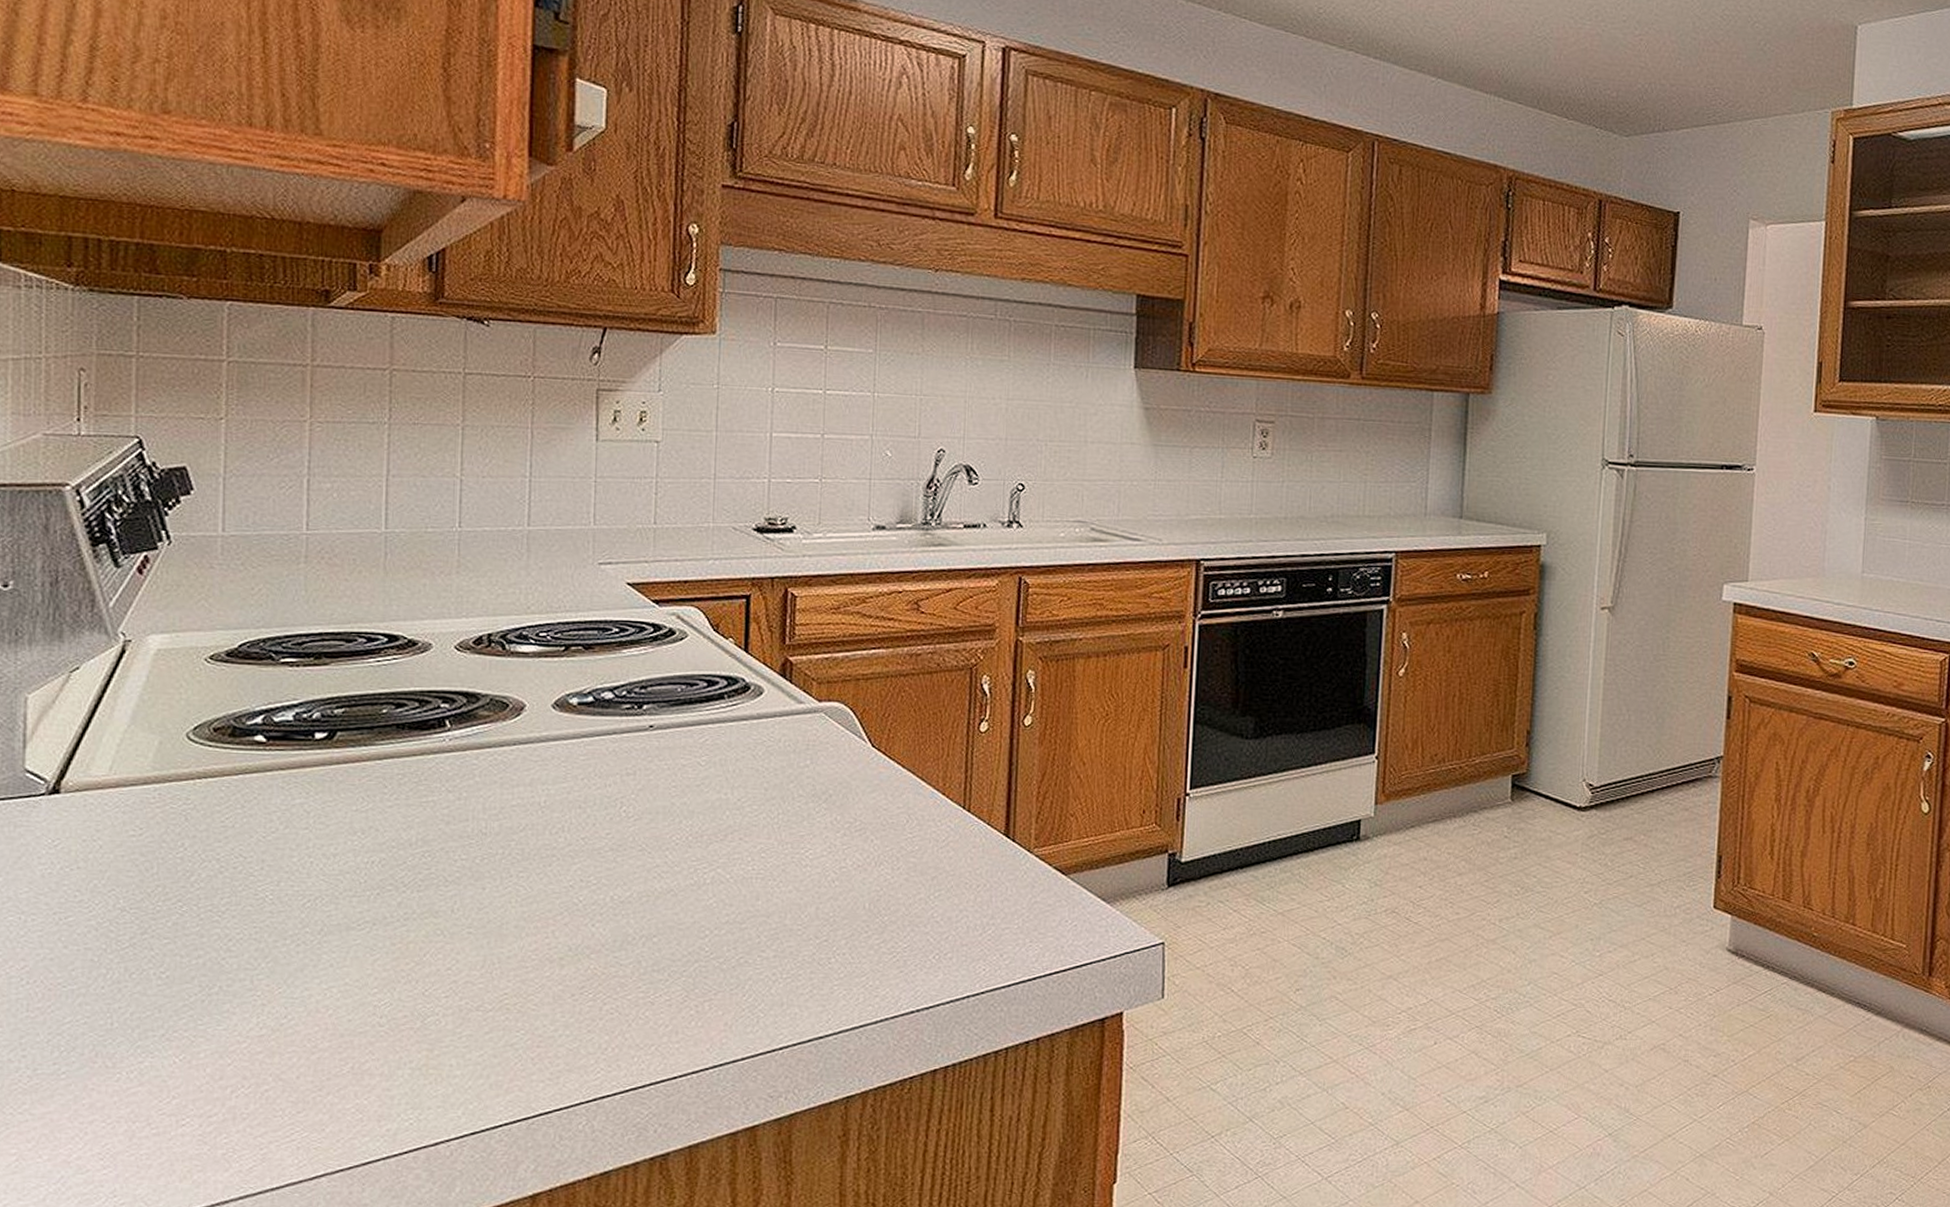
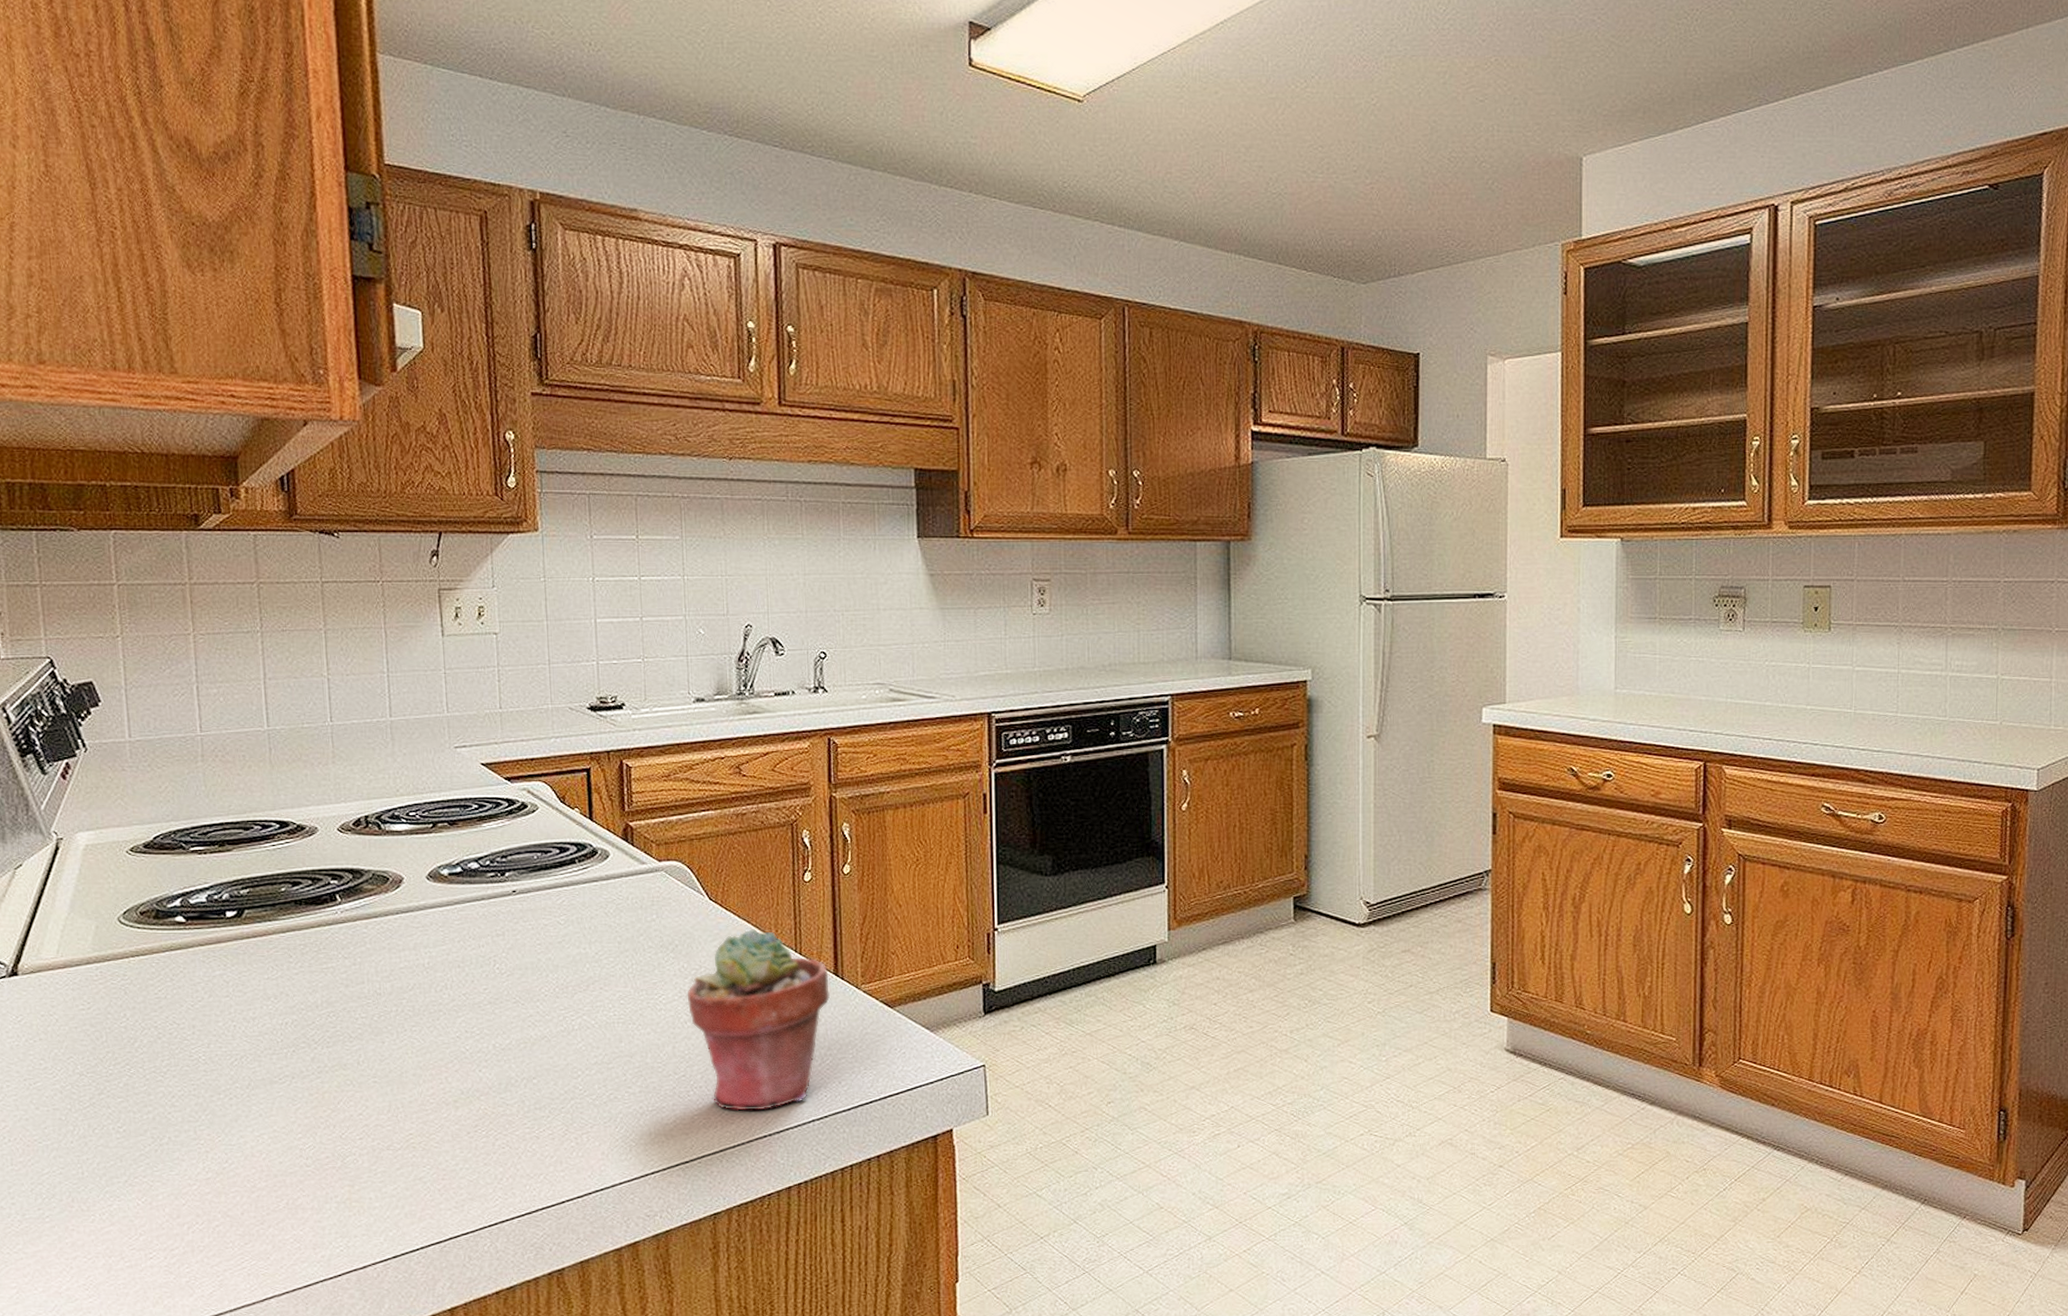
potted succulent: none [837,780,999,983] -> present [687,928,831,1111]

